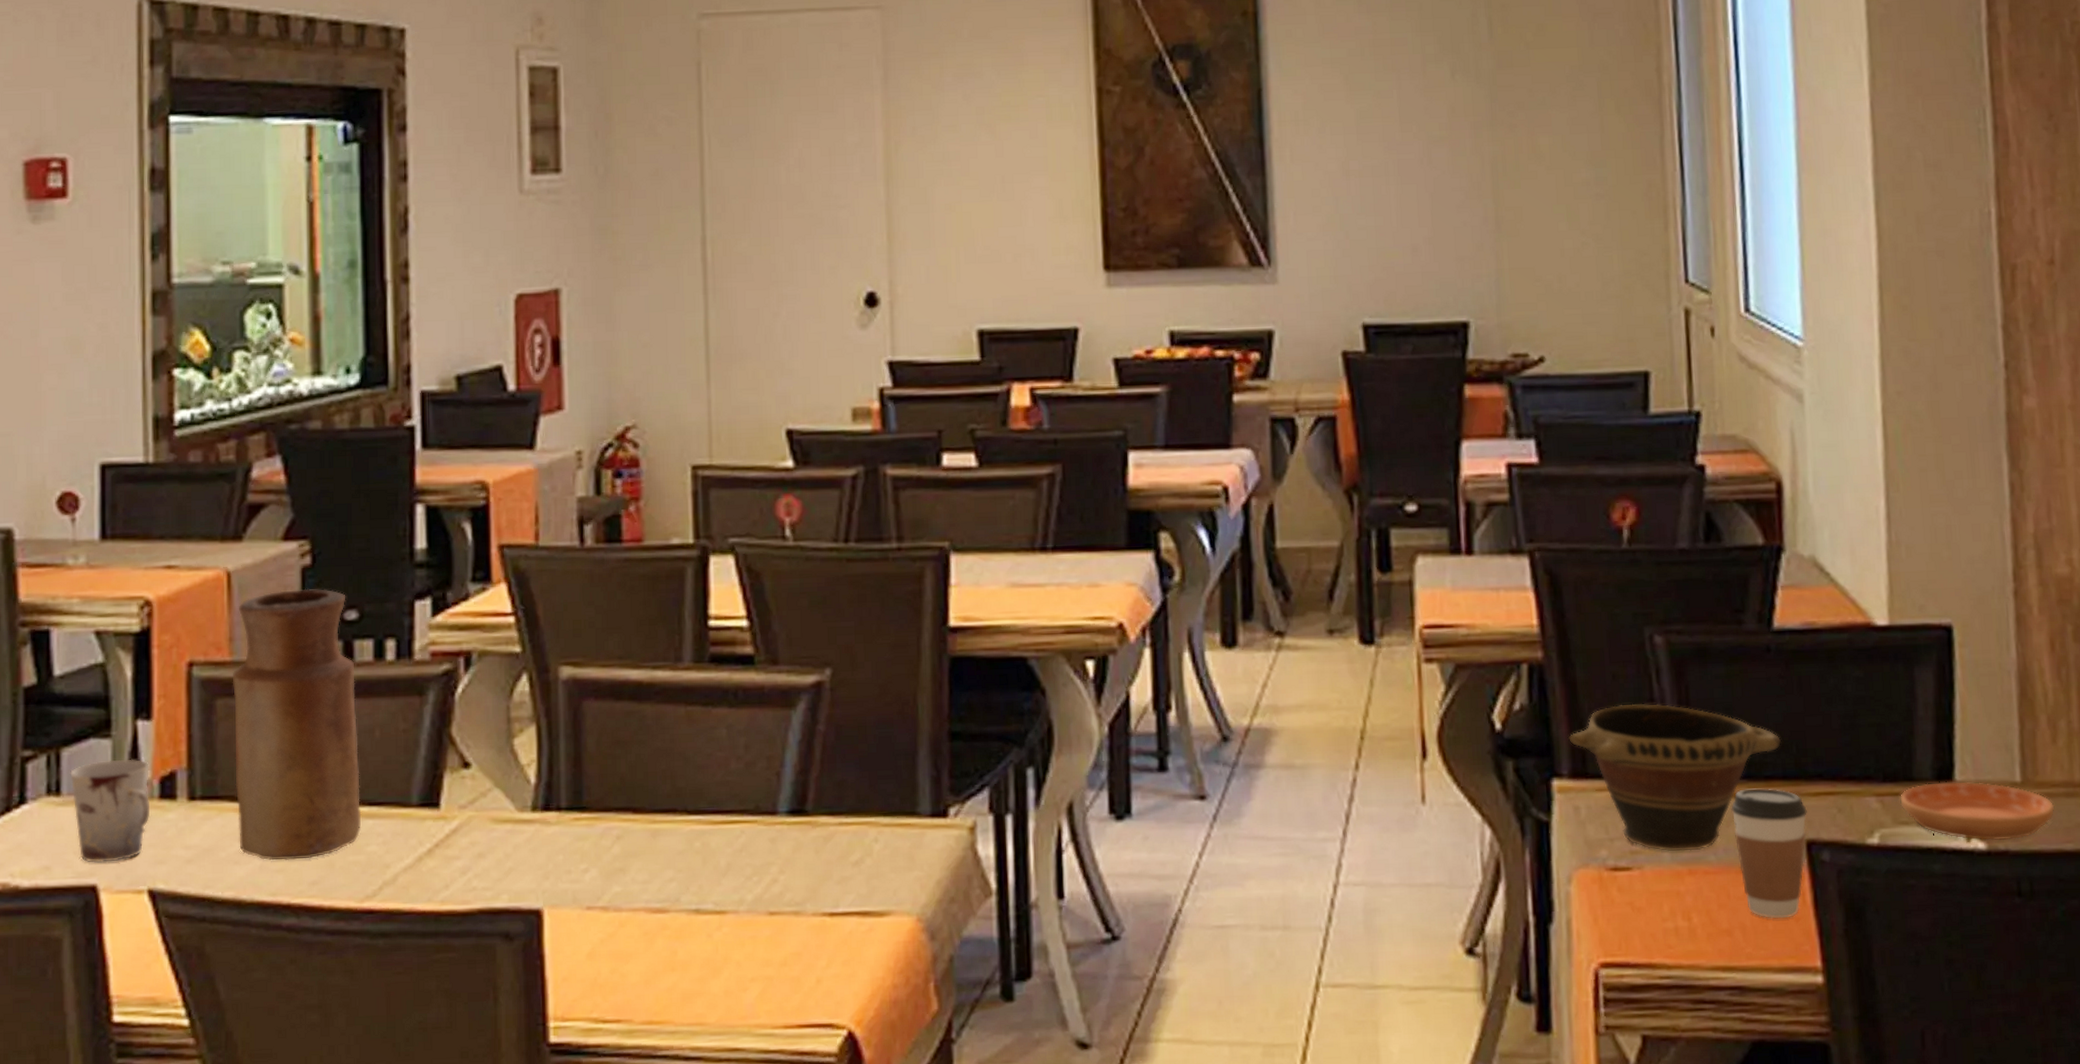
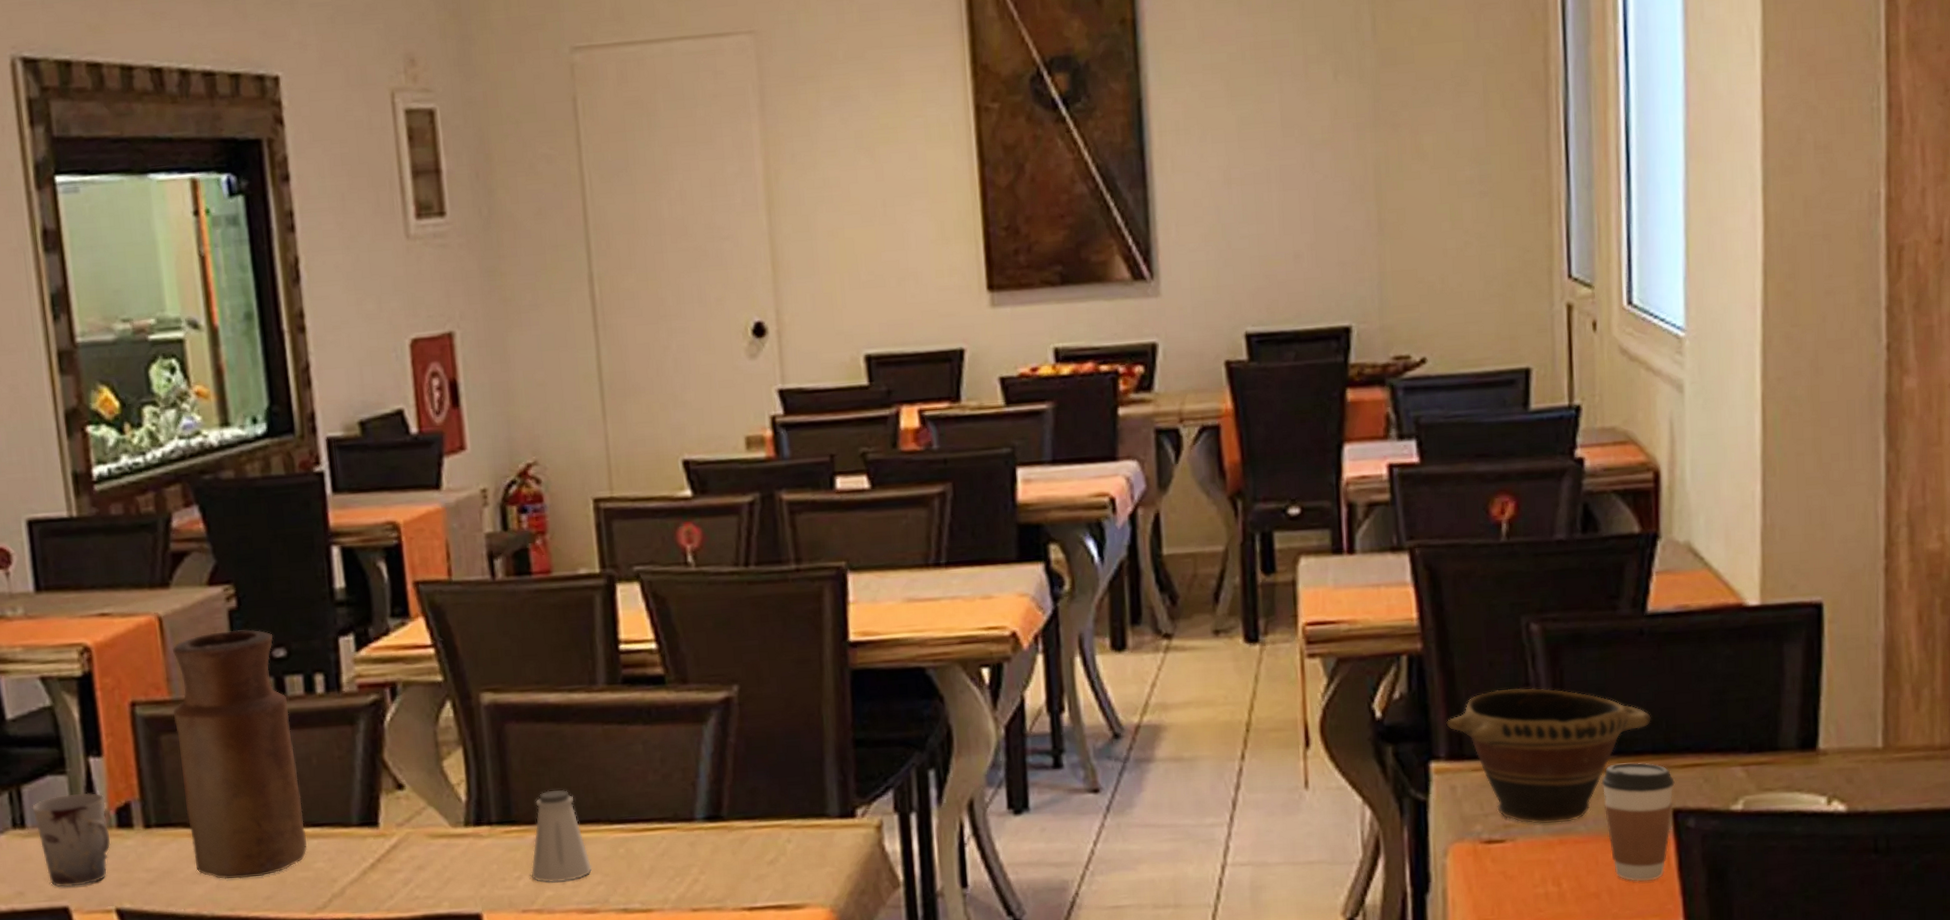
saltshaker: none [599,774,665,878] -> present [531,789,593,883]
saucer: present [1900,781,2055,841] -> none [1765,749,1914,803]

